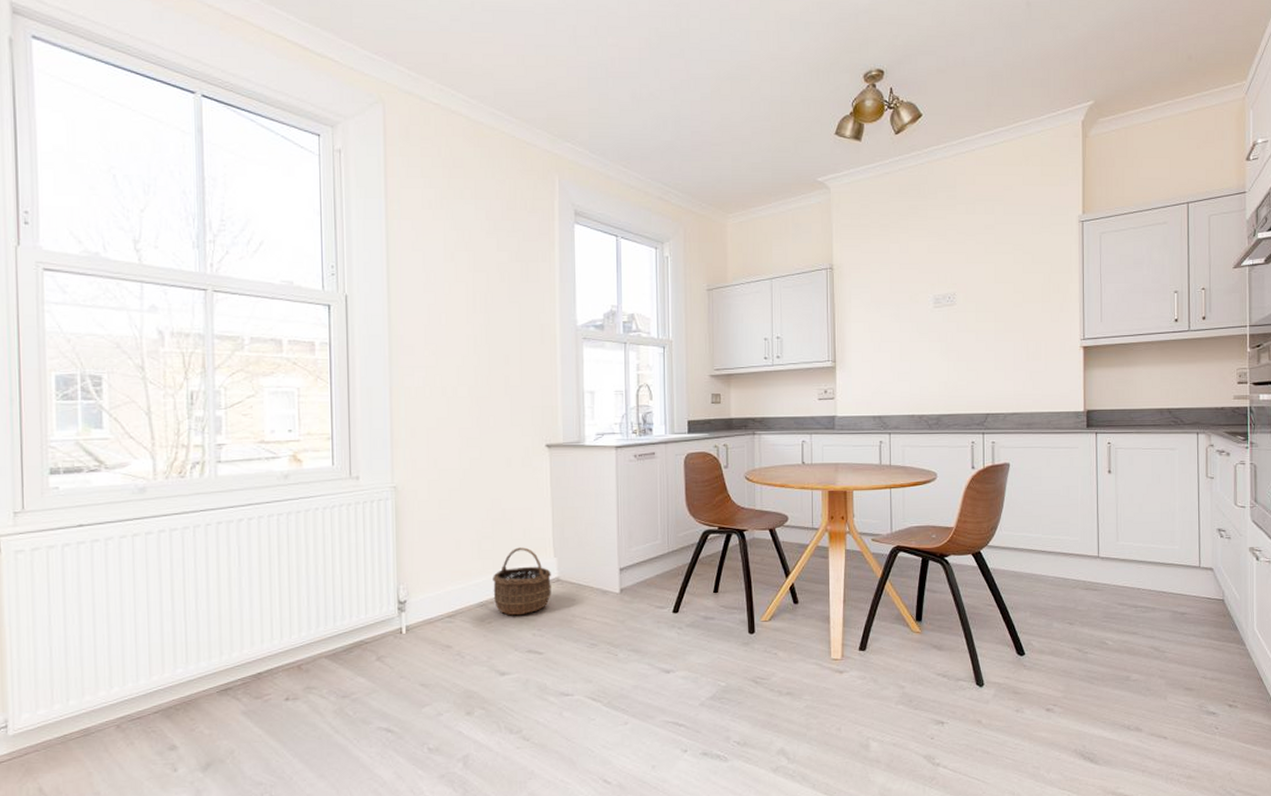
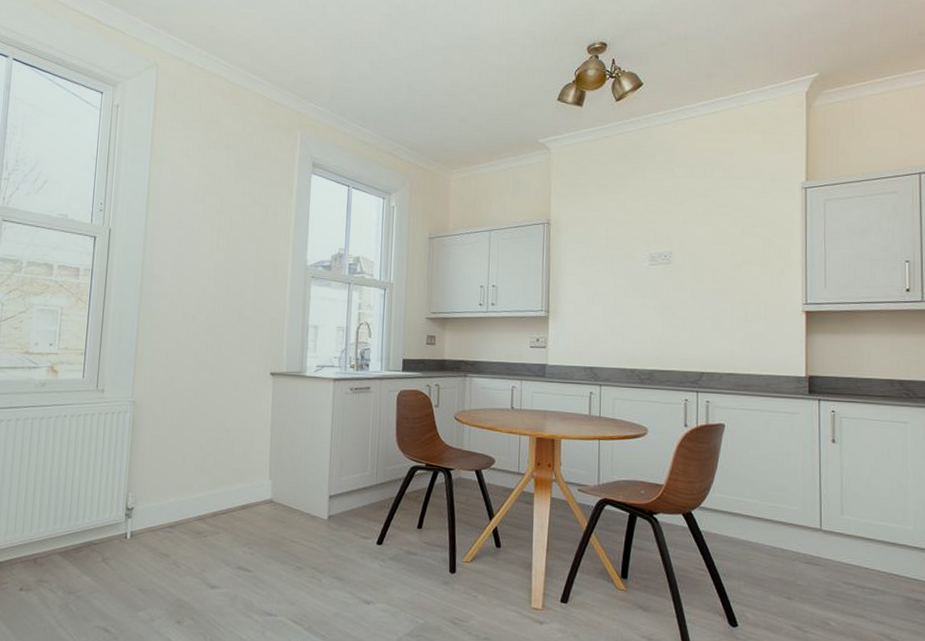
wicker basket: present [493,547,551,616] -> none [211,467,265,532]

